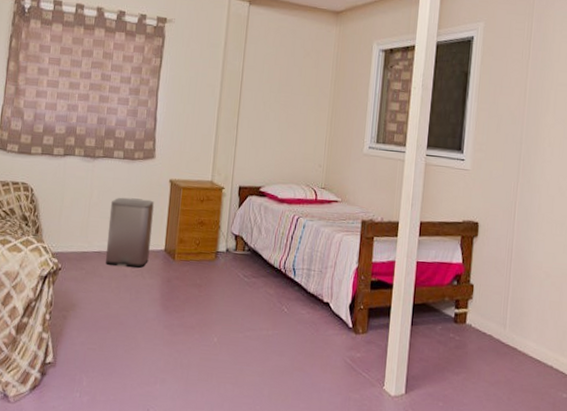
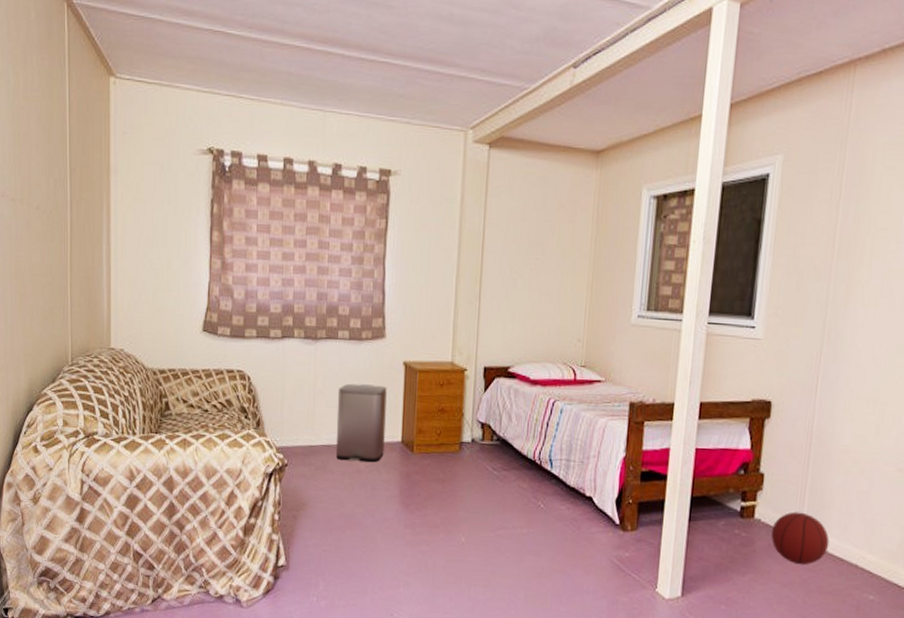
basketball: none [480,318,529,366] -> present [770,511,830,565]

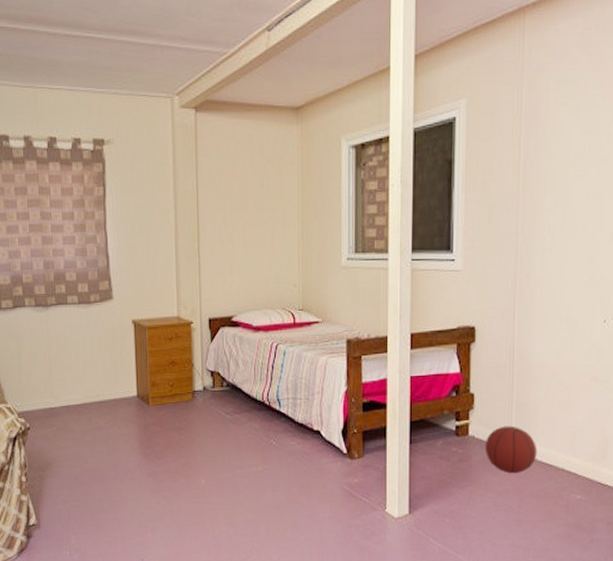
pedal bin: present [336,383,387,463] -> none [72,345,121,419]

